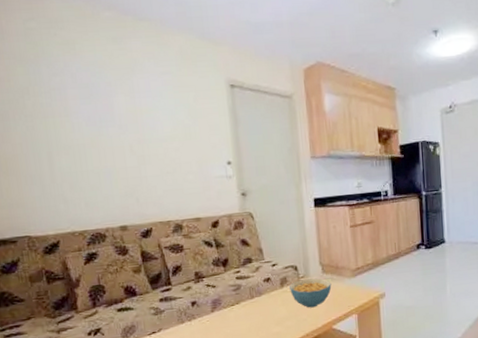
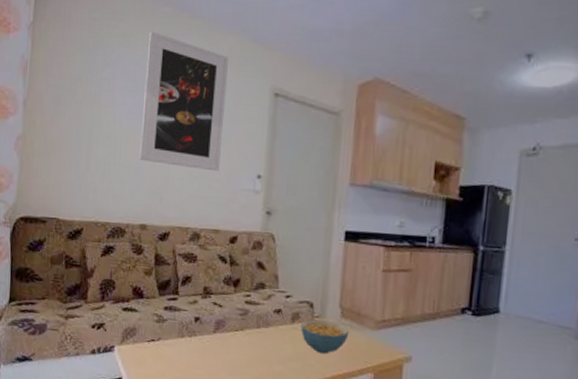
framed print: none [94,36,190,165] -> present [139,31,230,172]

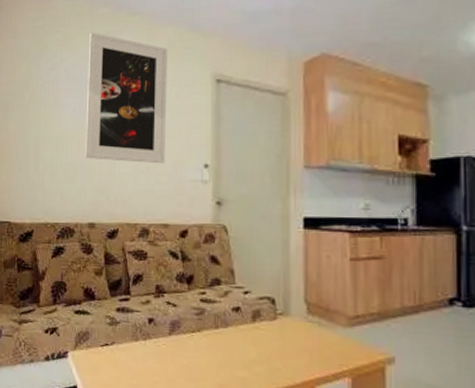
cereal bowl: present [301,319,349,354] -> none [263,317,318,357]

